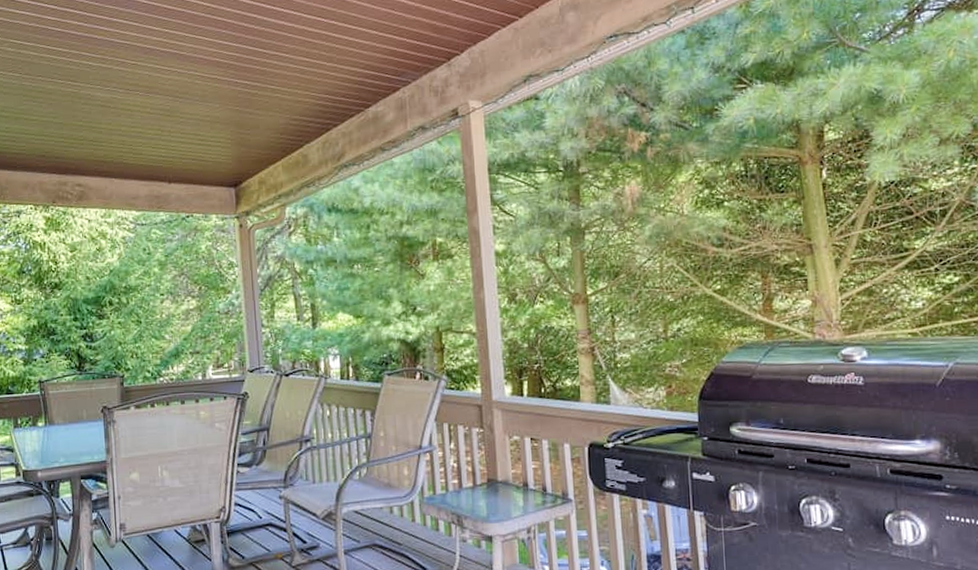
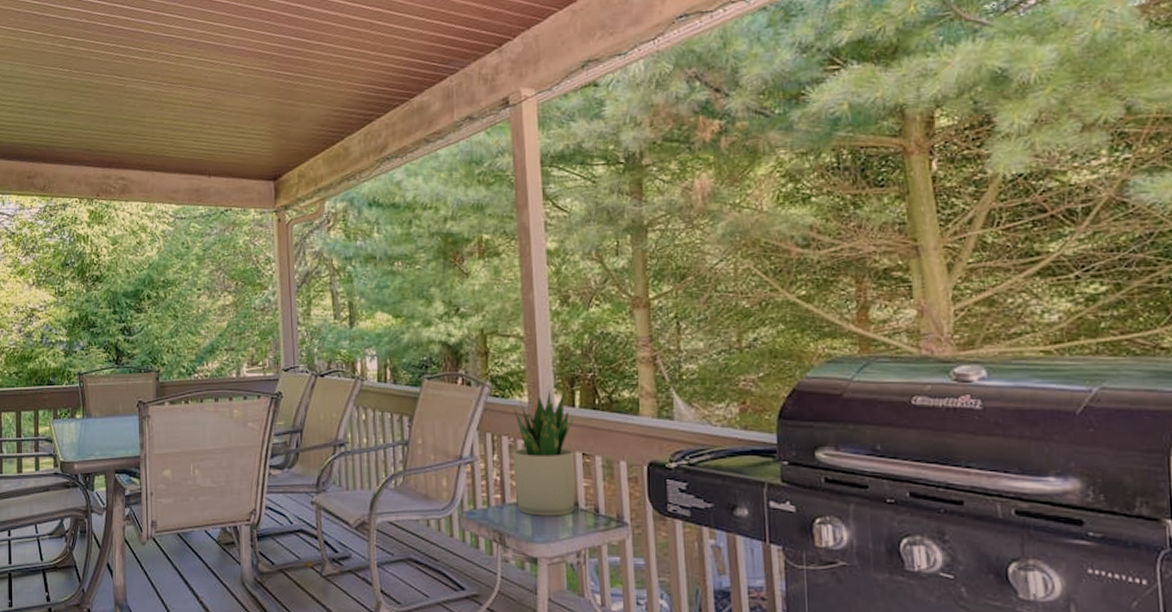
planter: none [468,382,526,498] -> present [513,391,576,517]

